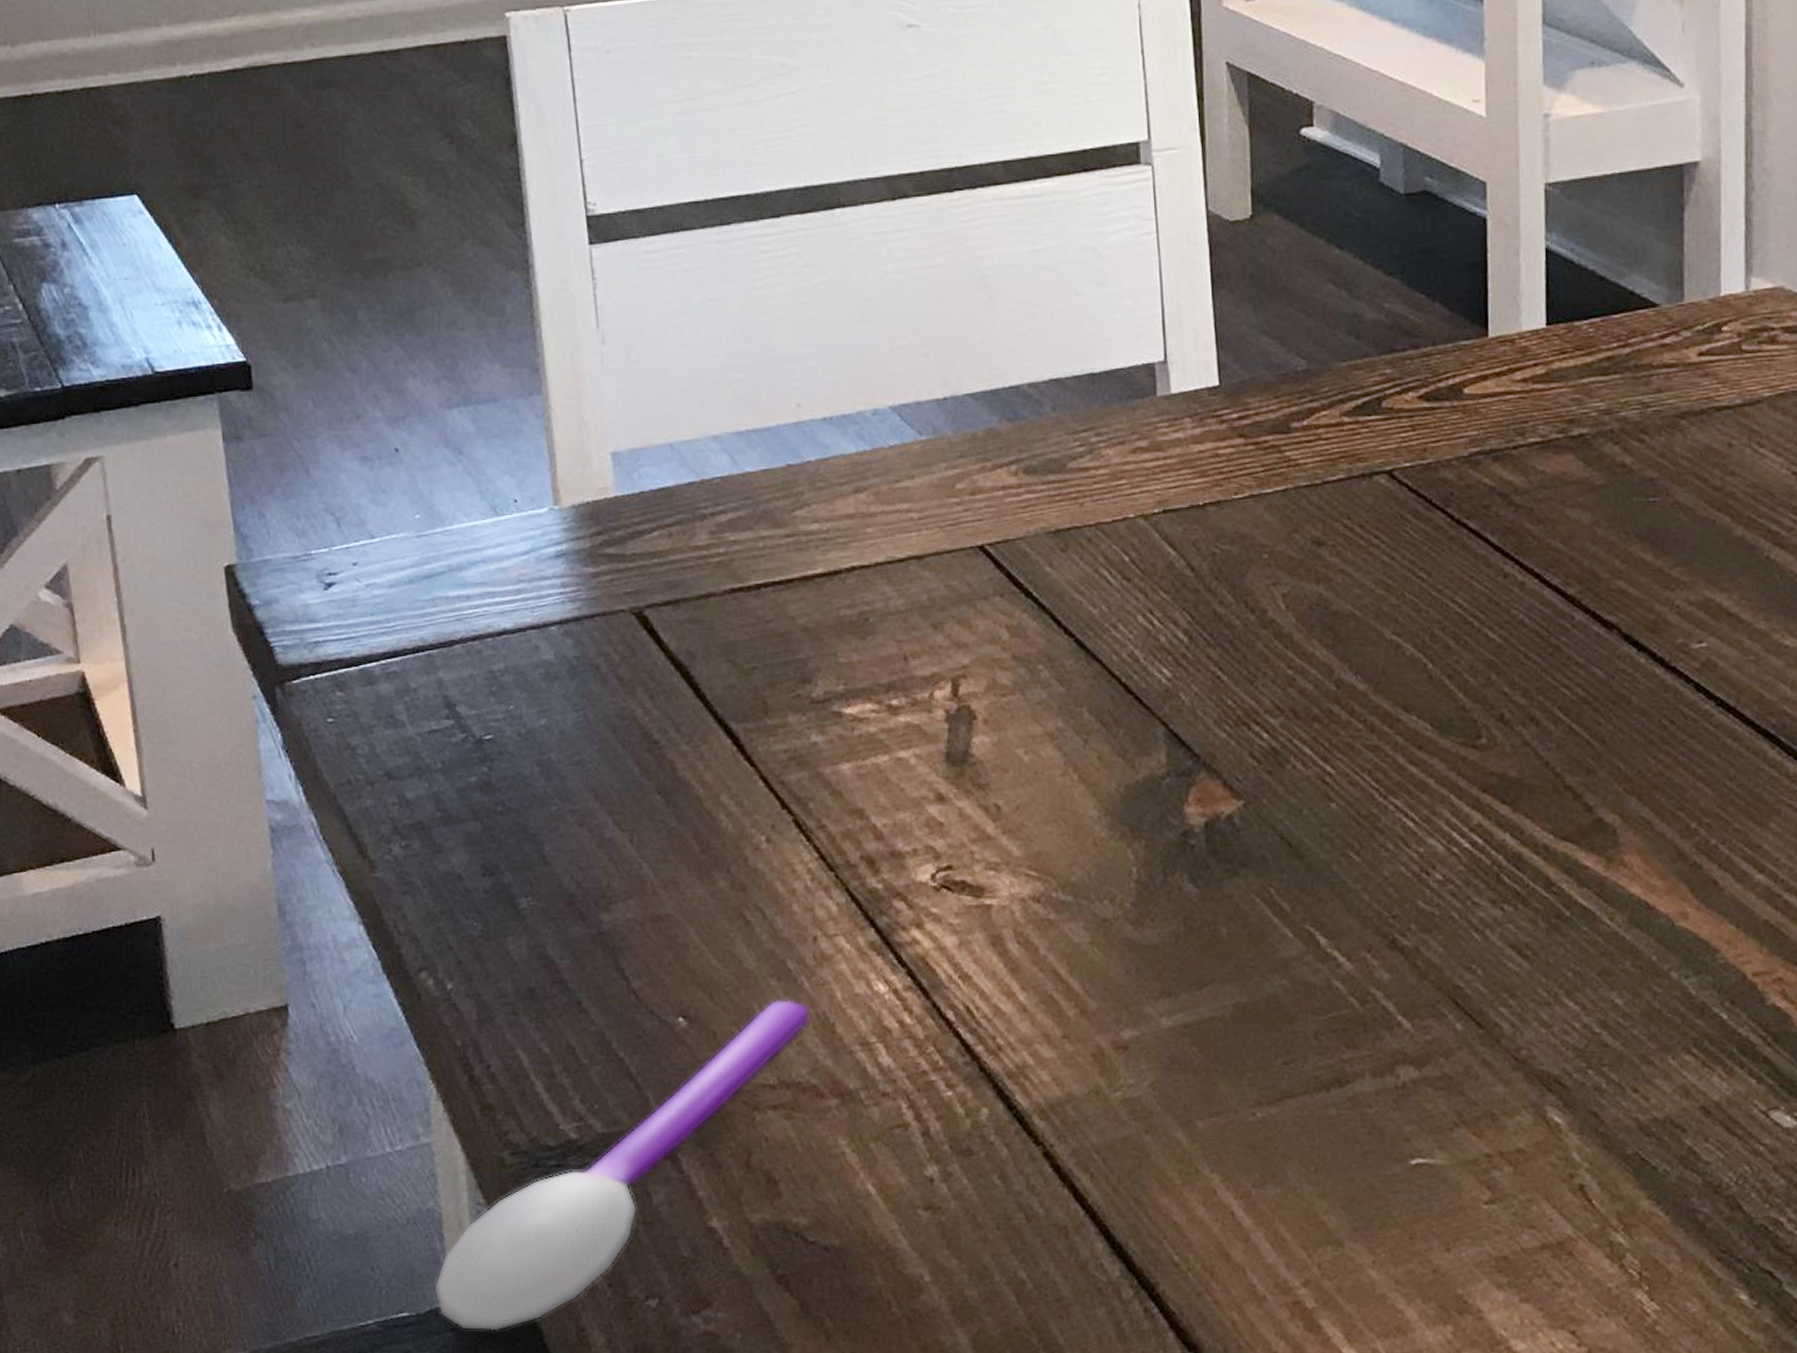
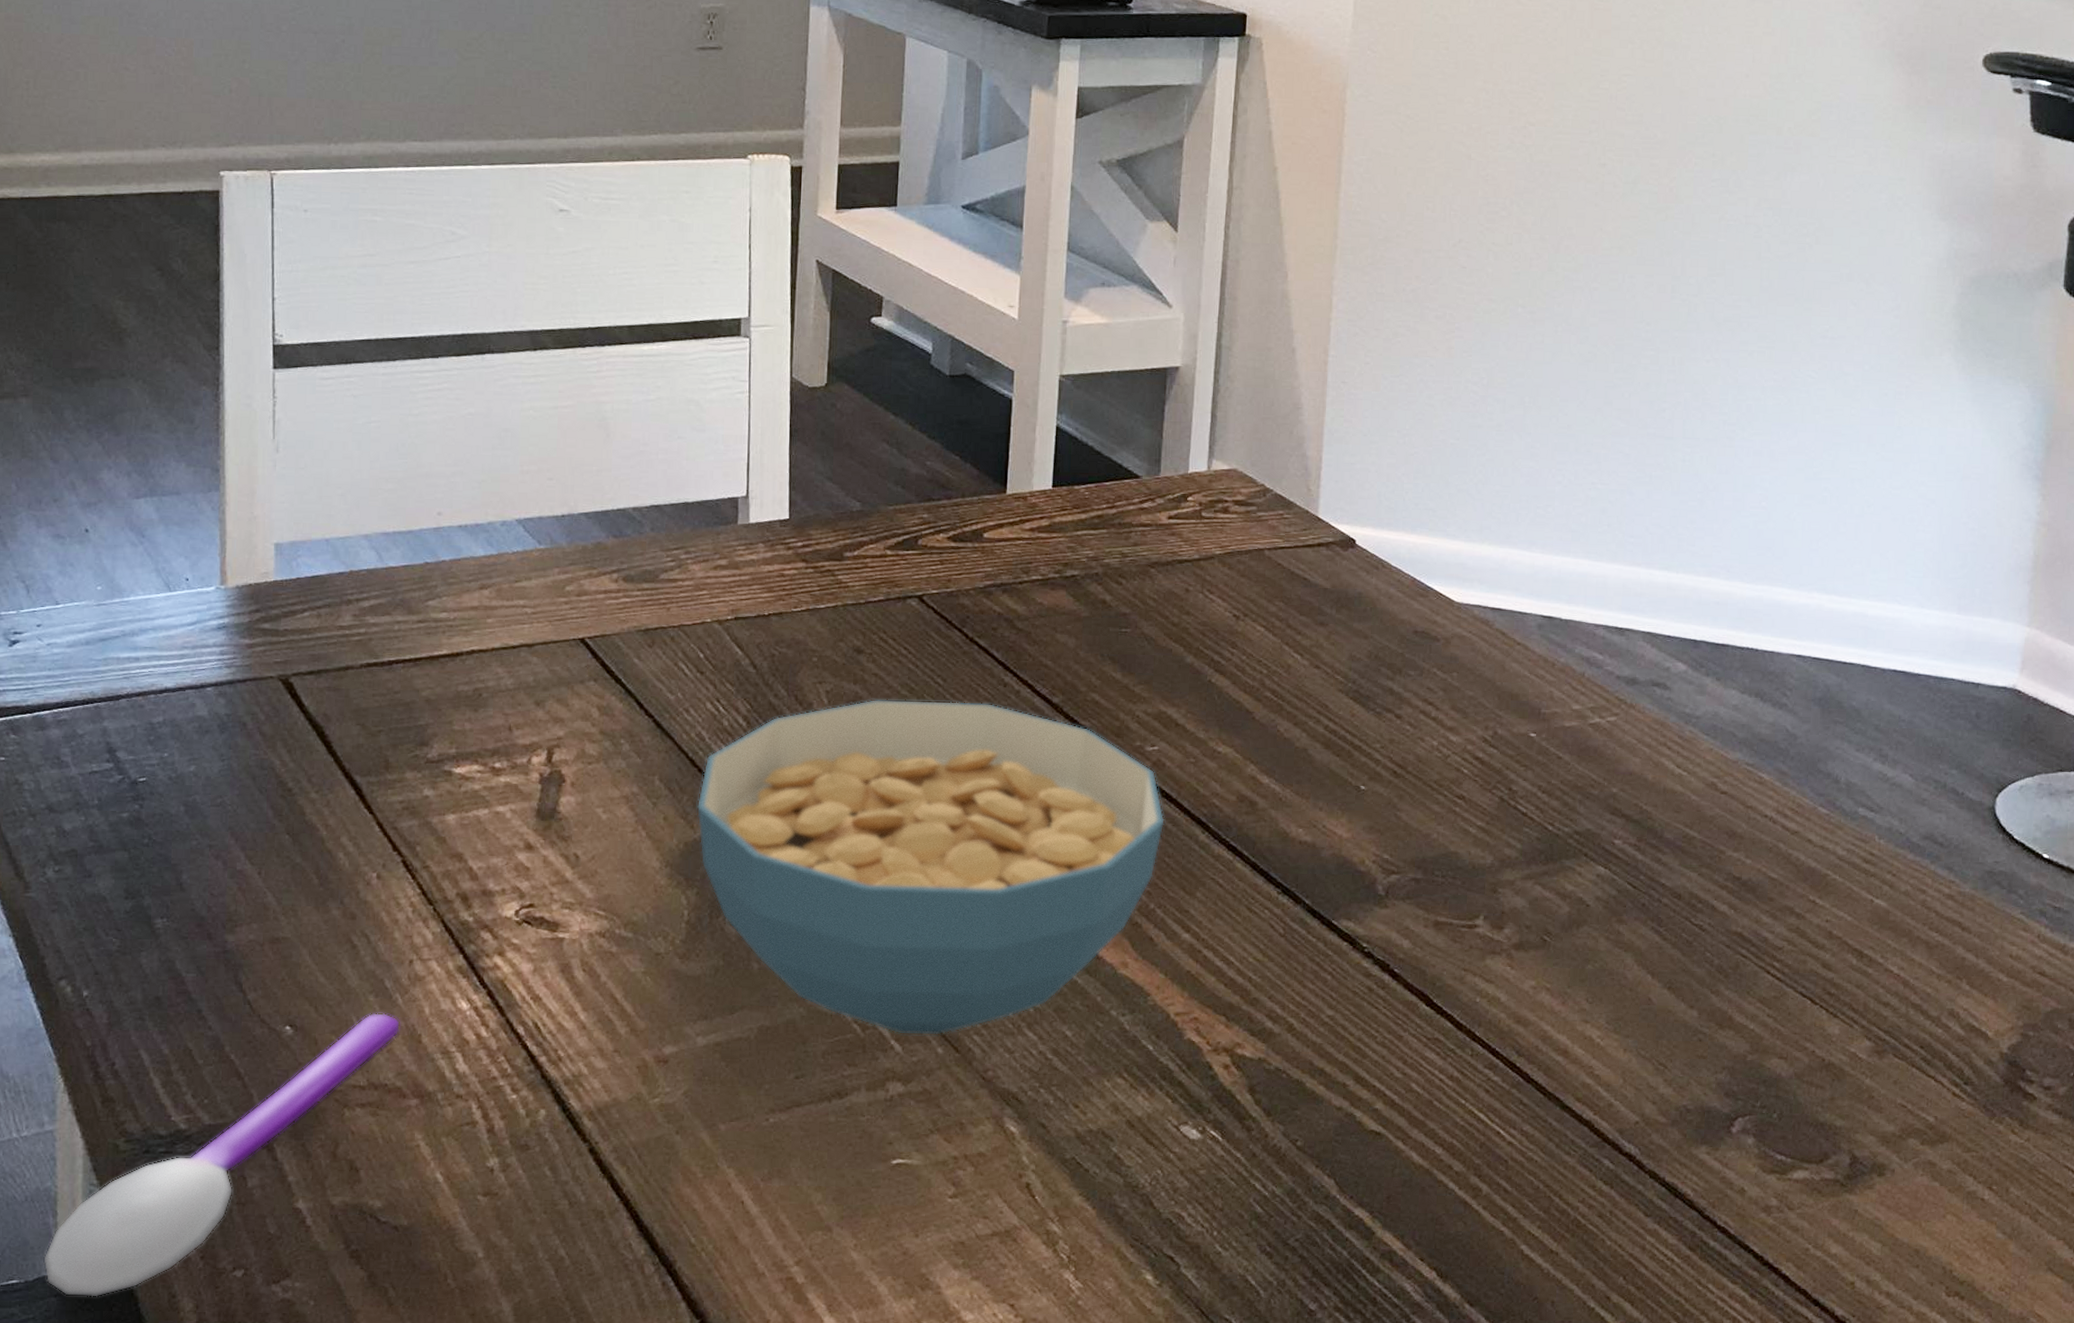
cereal bowl: none [1136,599,1722,1009] -> present [696,699,1165,1036]

